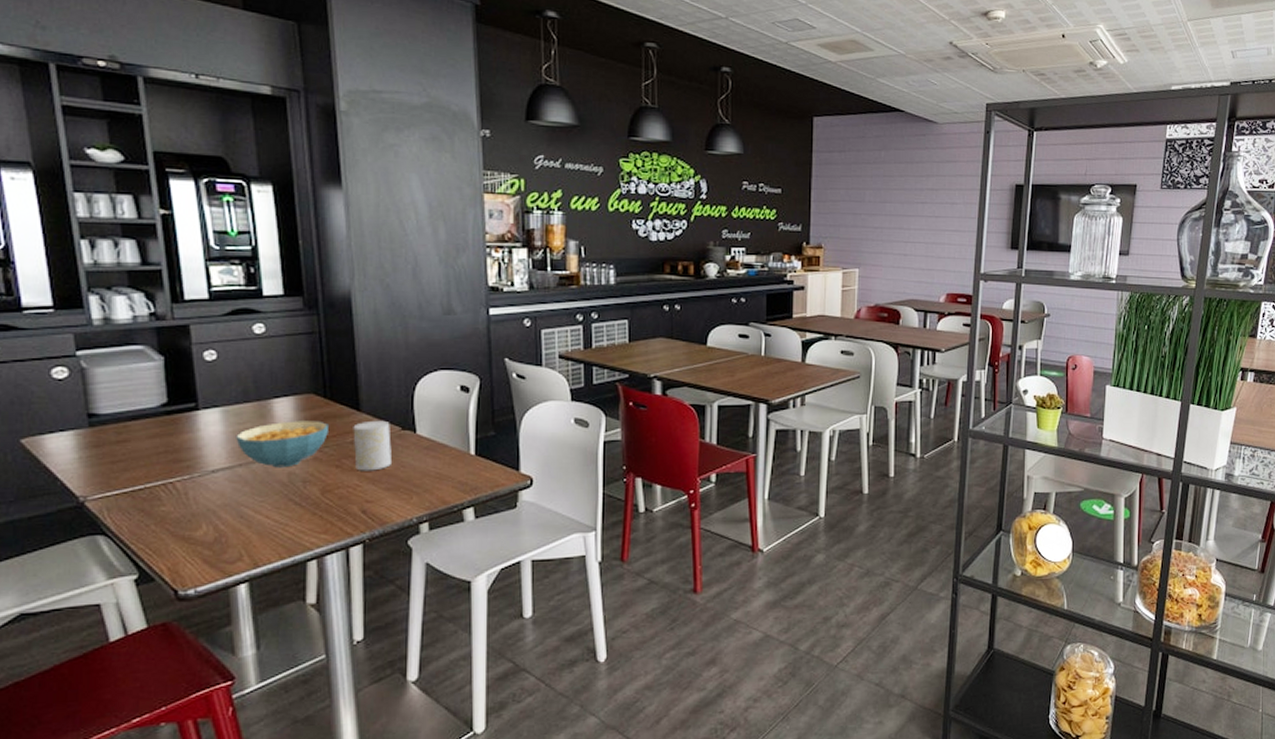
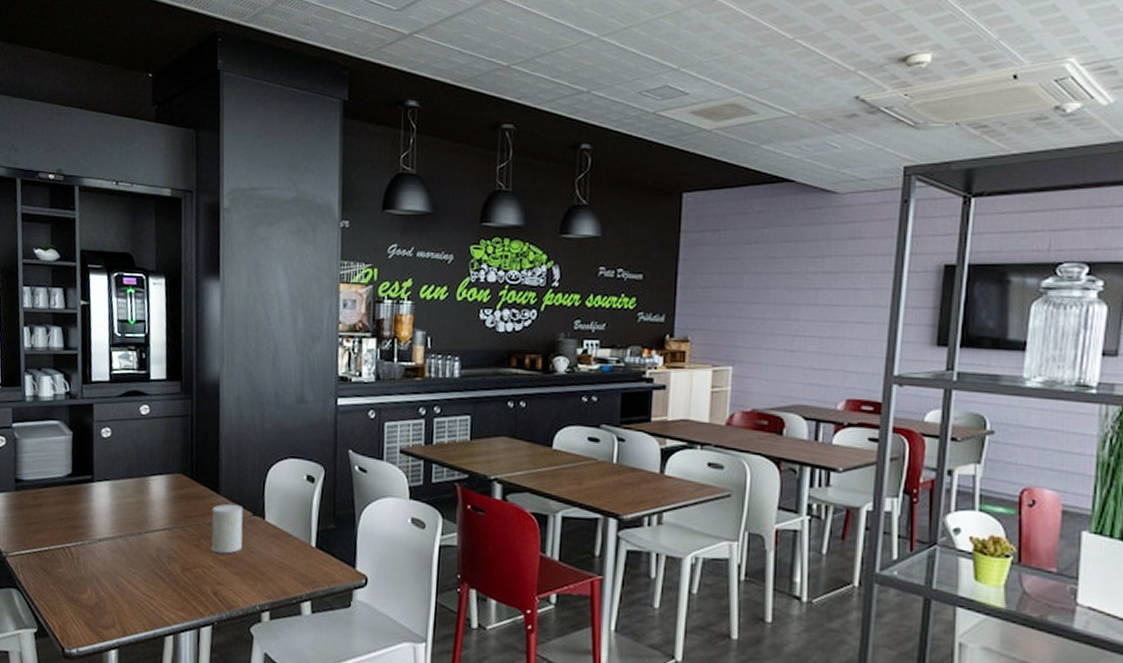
cereal bowl: present [236,420,328,468] -> none [119,498,192,543]

